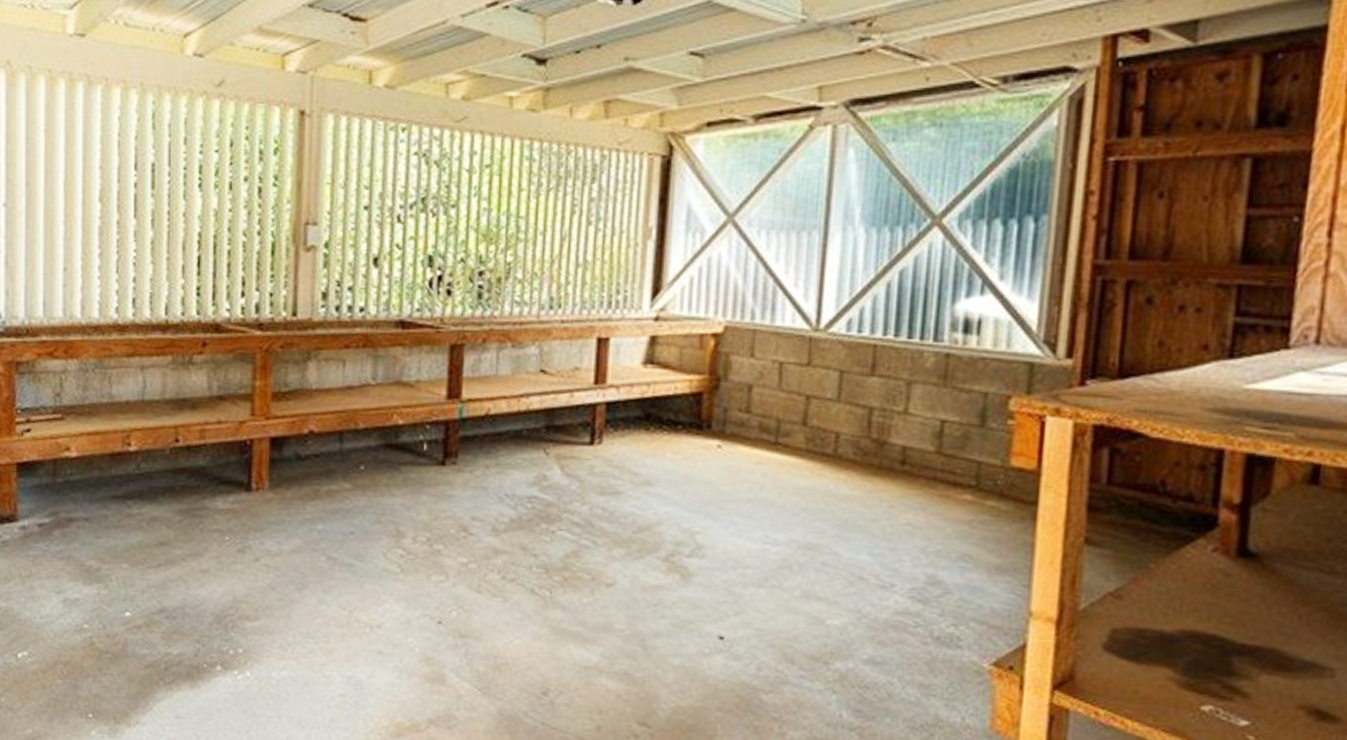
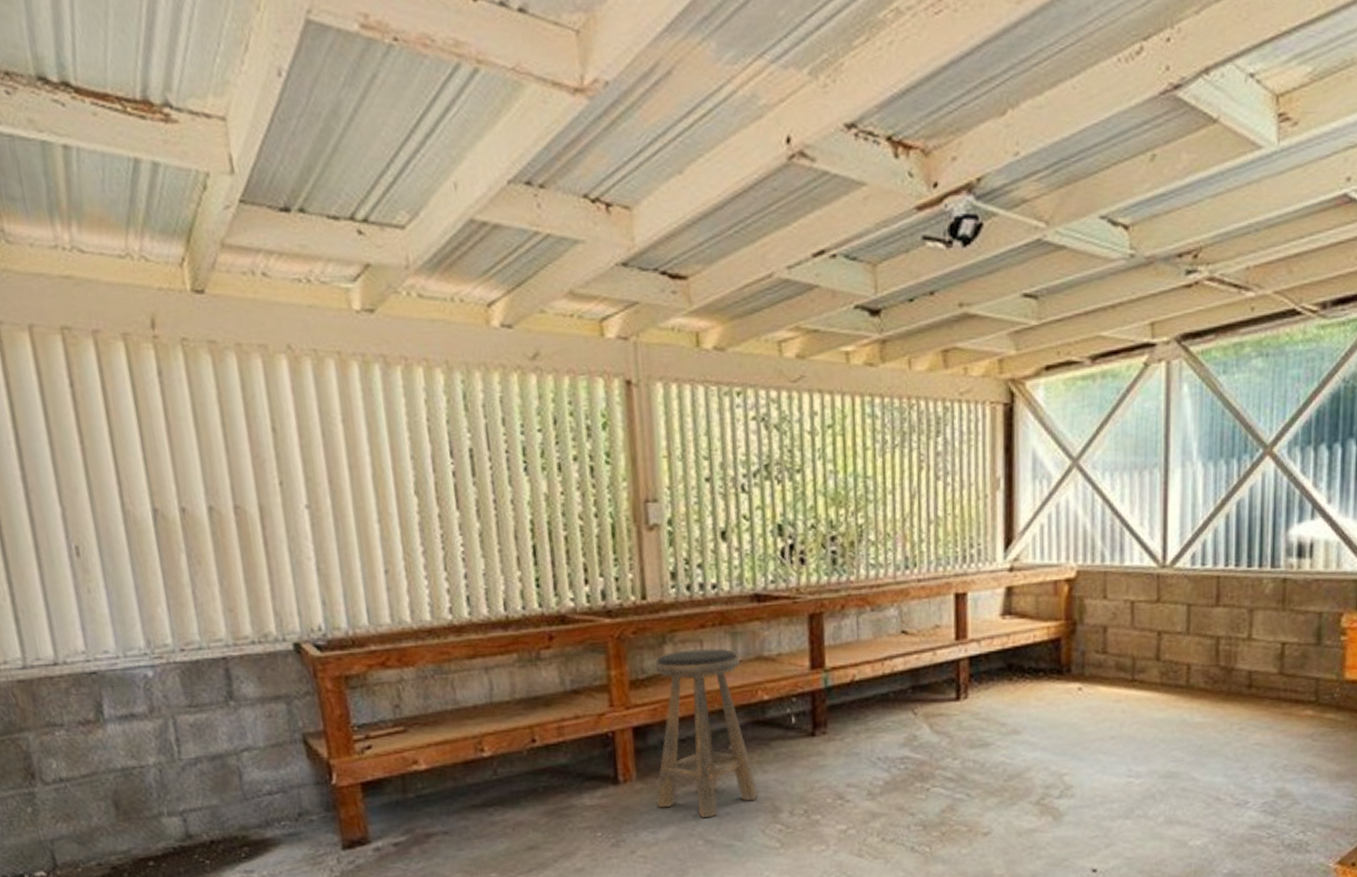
stool: none [284,368,384,534] -> present [654,648,759,817]

